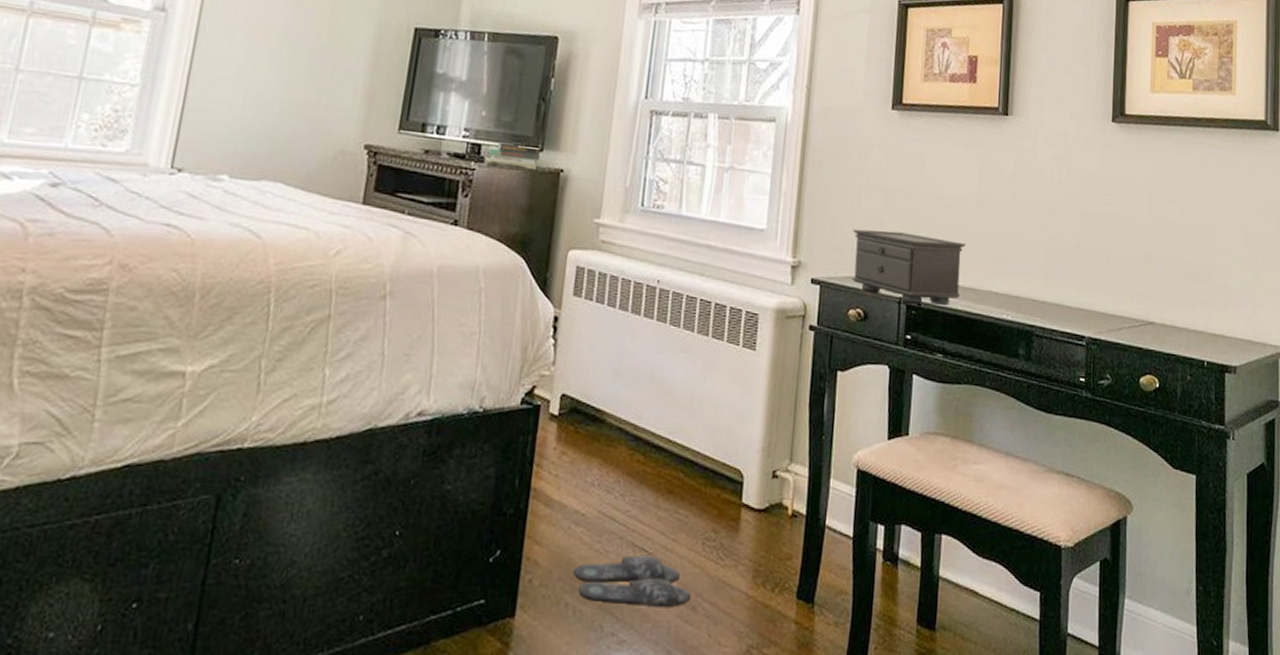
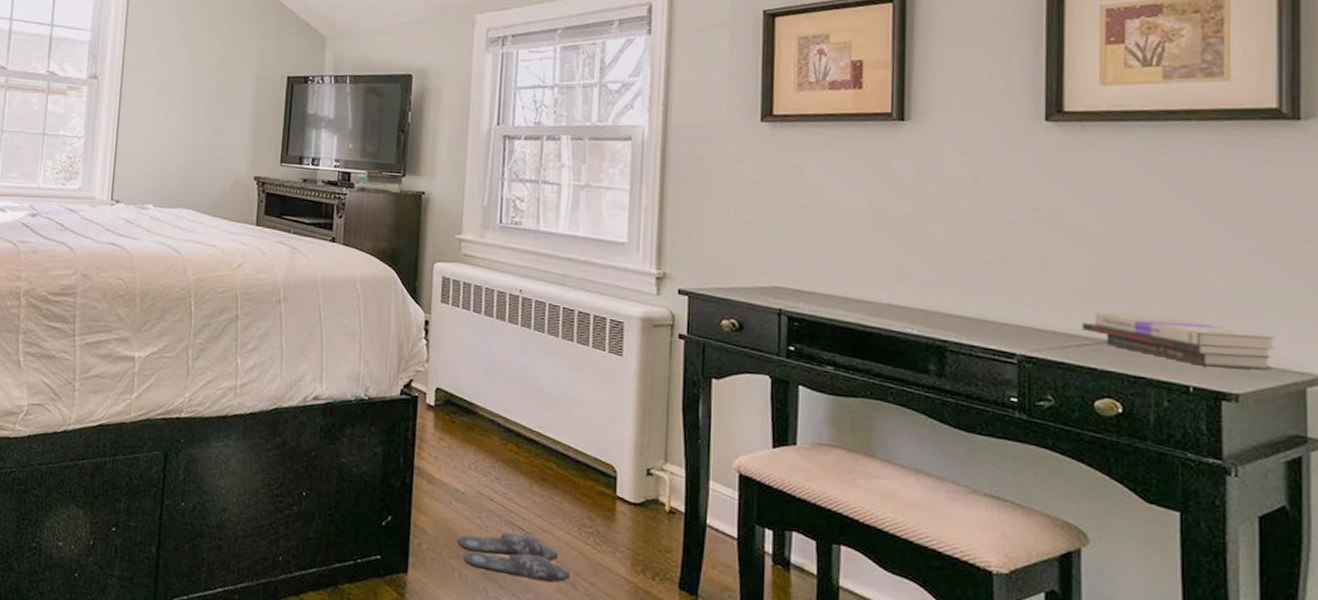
jewelry box: present [852,229,966,306] -> none [721,241,856,318]
books: none [1133,297,1260,345] -> present [1082,313,1275,371]

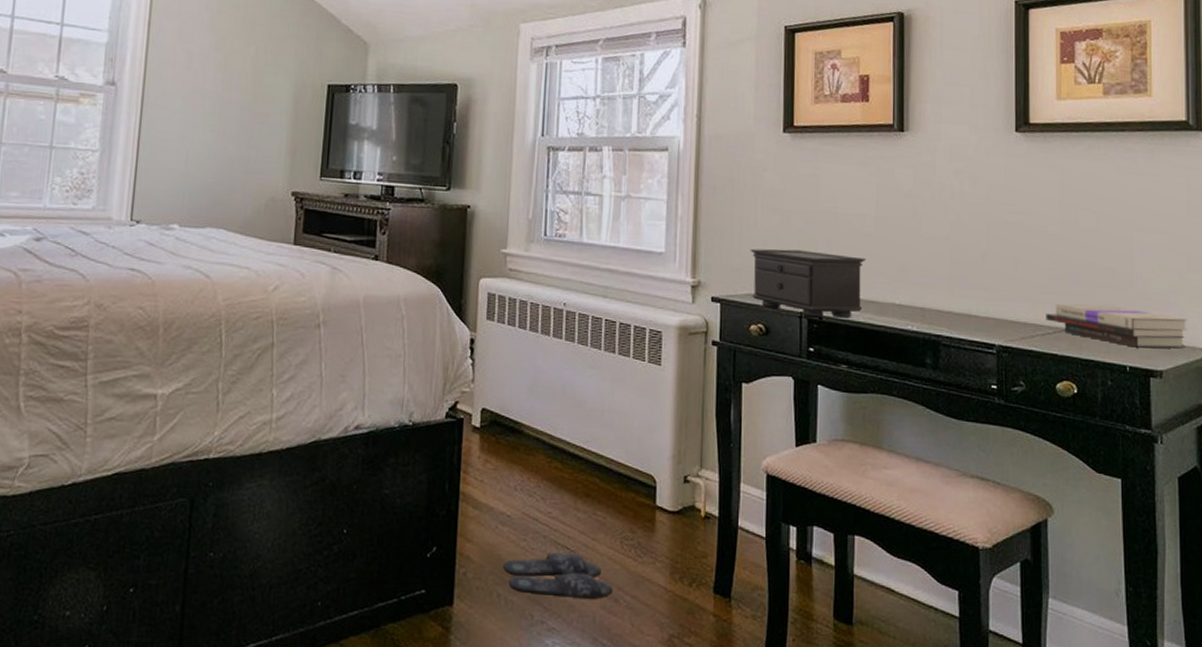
books: present [353,168,403,194] -> none [397,182,448,208]
jewelry box: none [721,241,856,318] -> present [750,248,865,319]

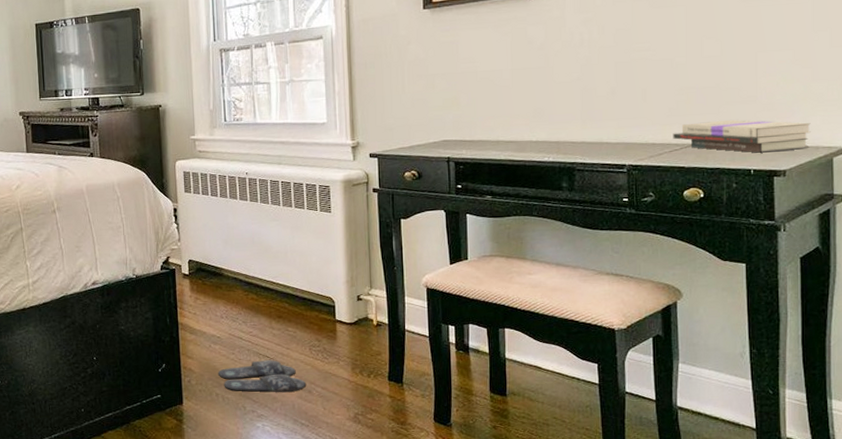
jewelry box: present [750,248,865,319] -> none [400,106,504,162]

